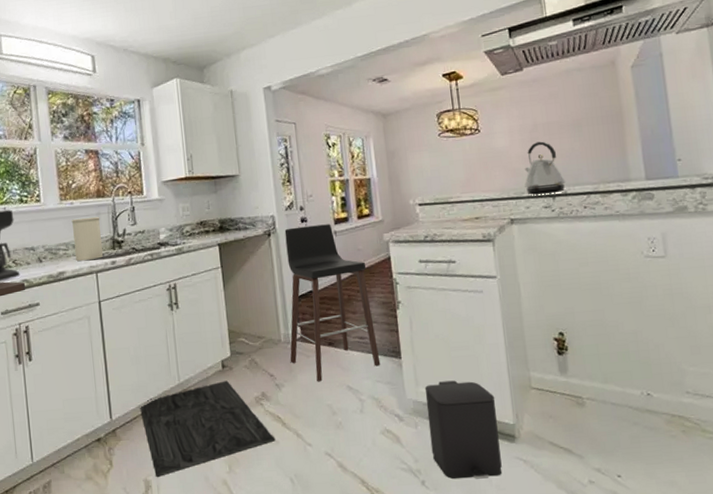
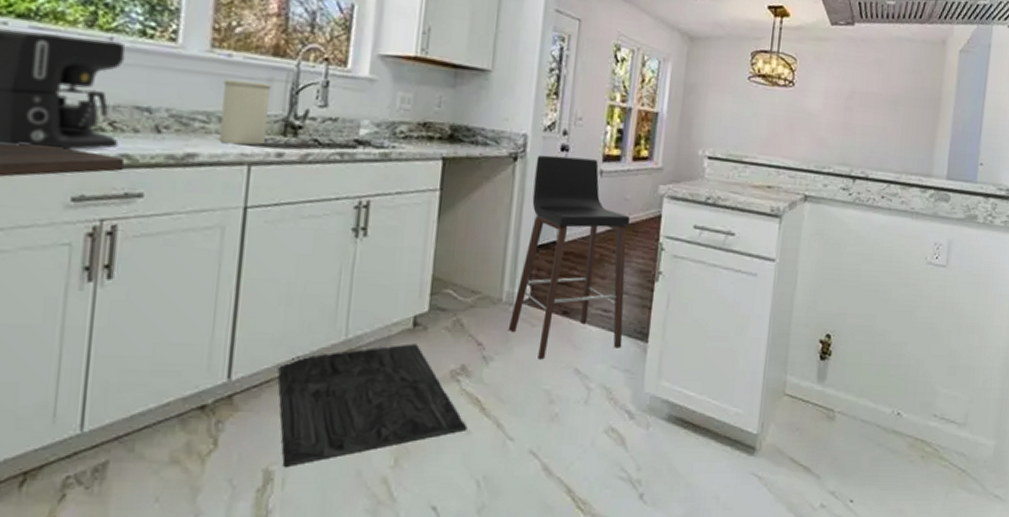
pedal bin: present [424,380,502,479] -> none [659,375,744,495]
kettle: present [524,141,565,195] -> none [827,111,870,175]

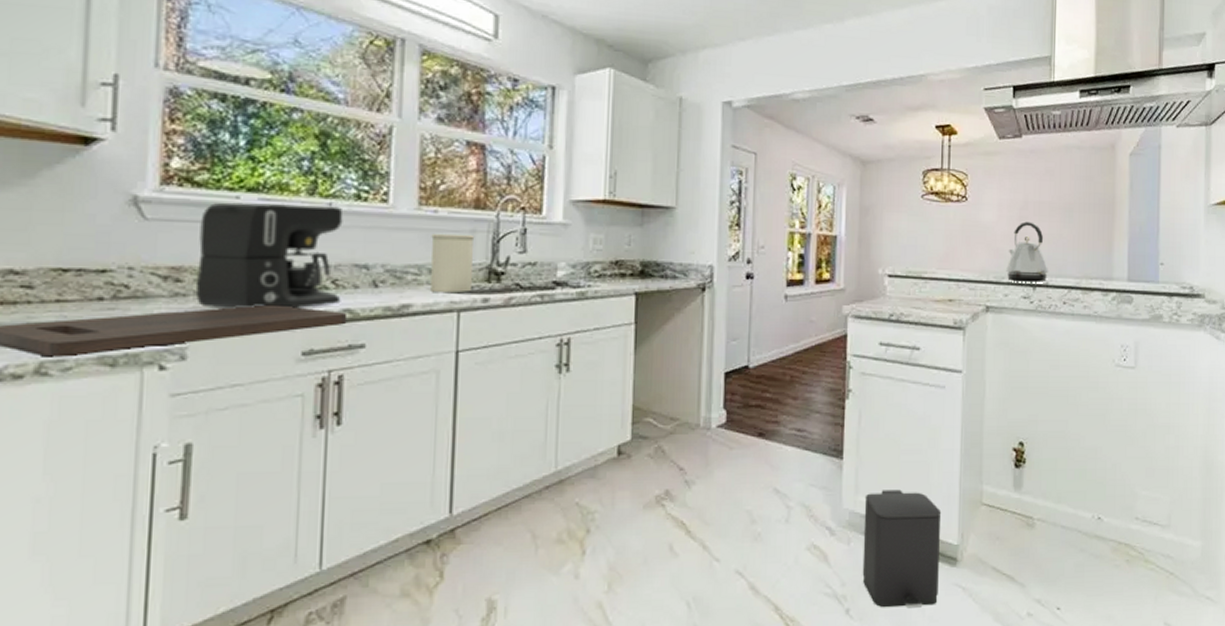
floor mat: present [277,343,468,467] -> none [494,472,675,596]
bar stool: present [508,155,631,360] -> none [707,284,818,481]
pedal bin: none [659,375,744,495] -> present [862,489,942,608]
kettle: none [827,111,870,175] -> present [1006,221,1048,283]

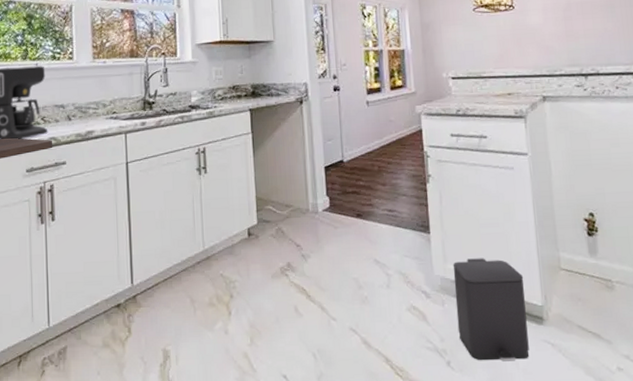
canister: present [430,233,475,294] -> none [103,76,134,121]
kettle: present [1006,221,1048,283] -> none [557,20,598,74]

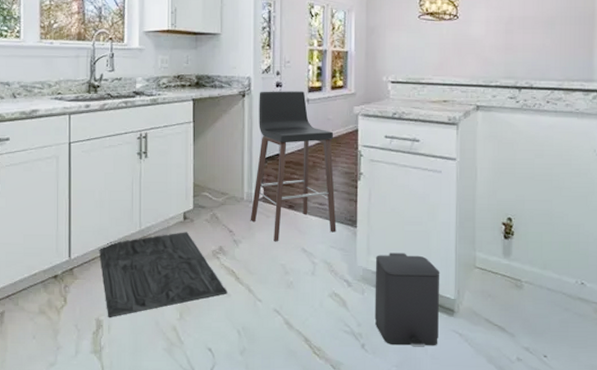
floor mat: none [161,249,300,347] -> present [98,232,228,317]
bar stool: none [317,93,409,254] -> present [250,91,337,242]

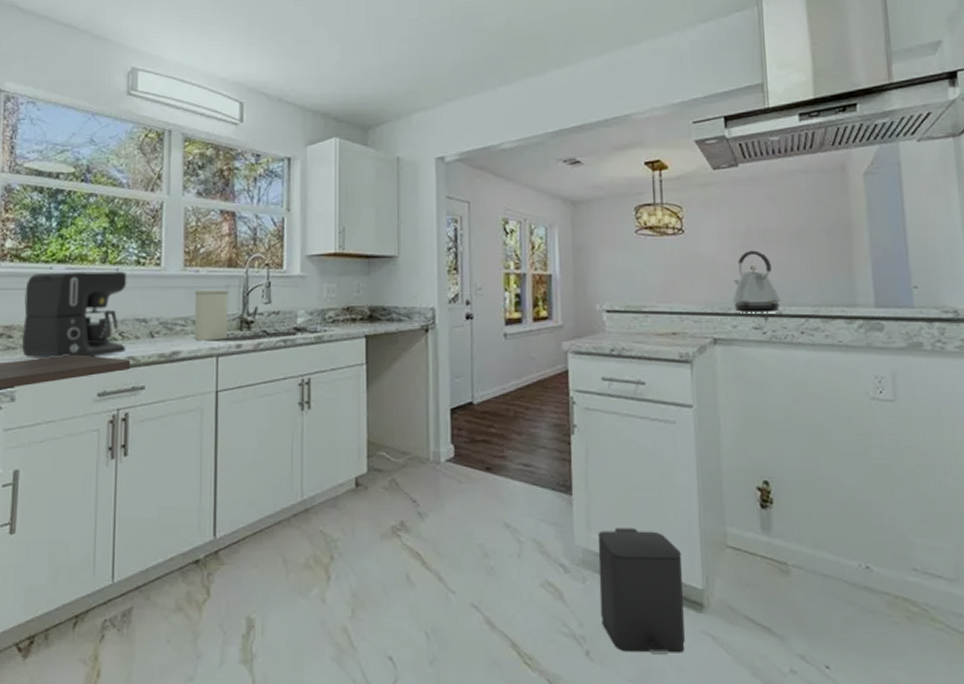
canister: none [49,58,79,102] -> present [194,289,229,341]
floor mat: present [98,232,228,317] -> none [250,502,412,615]
bar stool: present [250,91,337,242] -> none [438,324,547,515]
kettle: none [494,34,532,86] -> present [732,250,780,313]

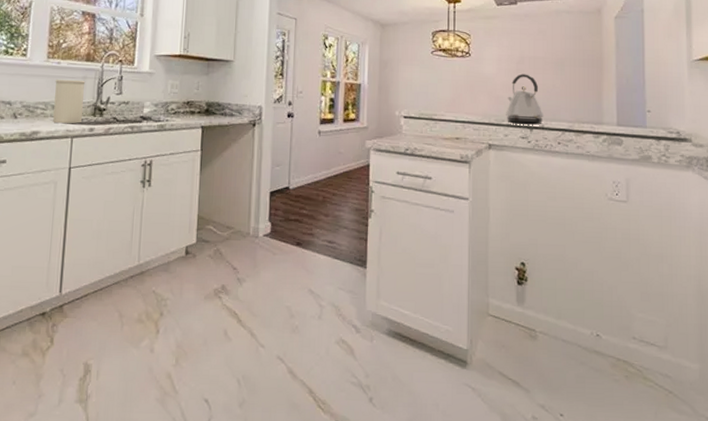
pedal bin: present [597,528,685,655] -> none [383,296,452,402]

